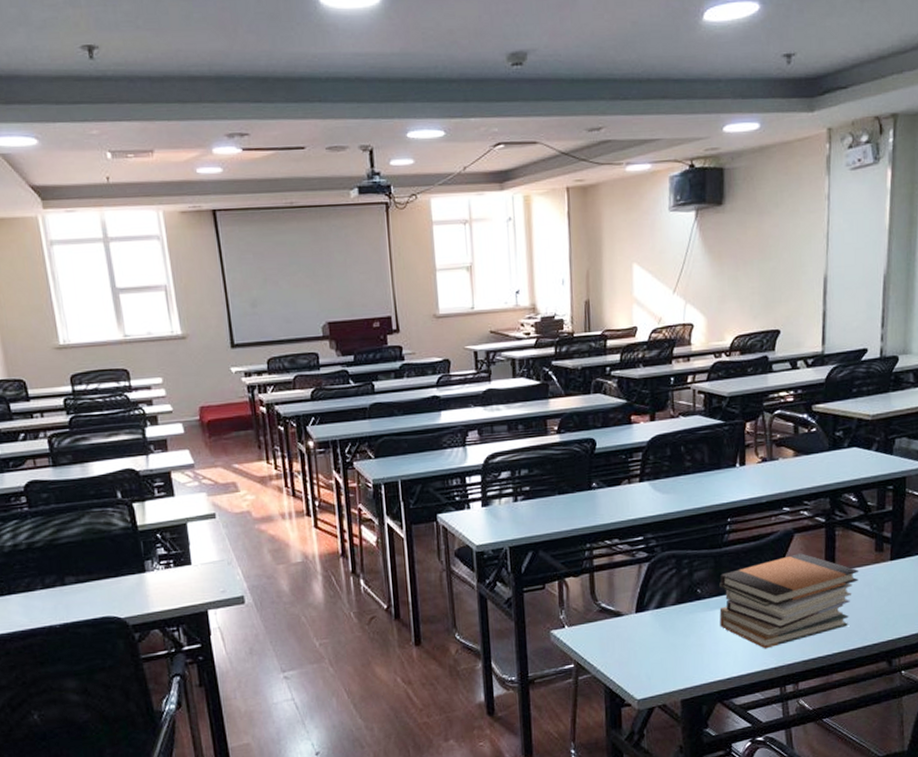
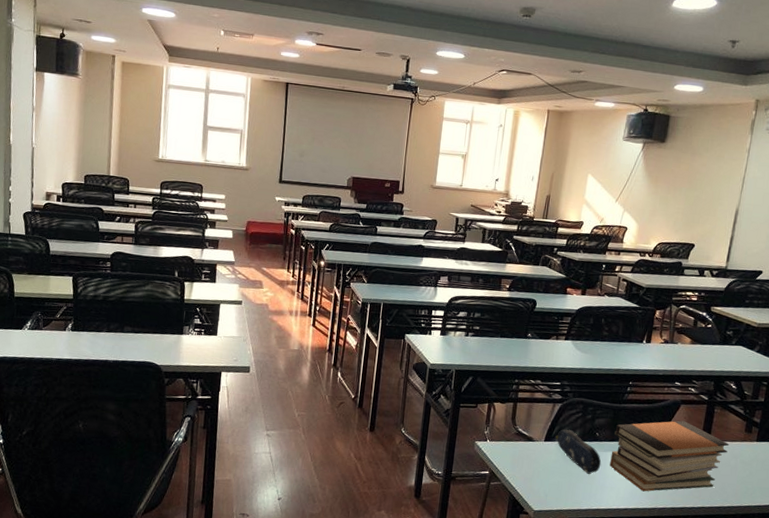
pencil case: none [648,592,710,642] -> present [555,429,602,474]

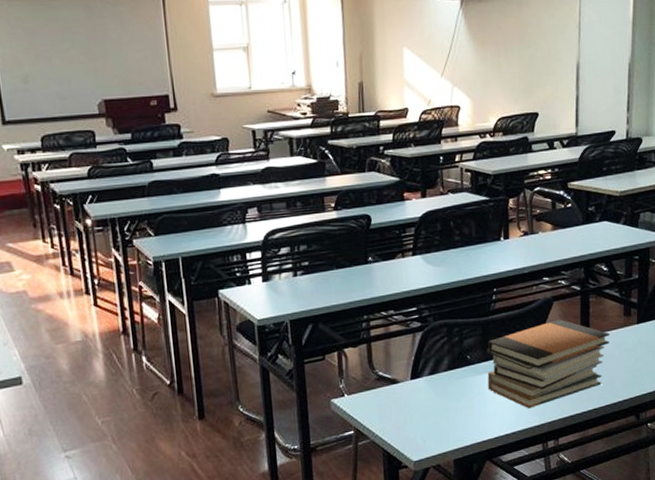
pencil case: present [555,429,602,474] -> none [422,359,479,405]

